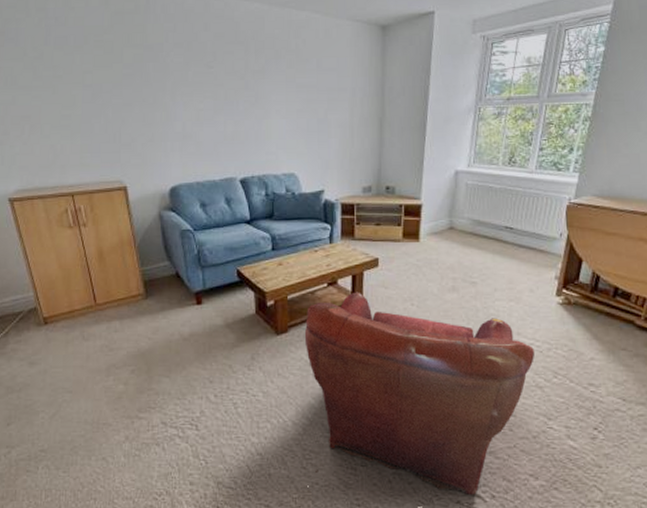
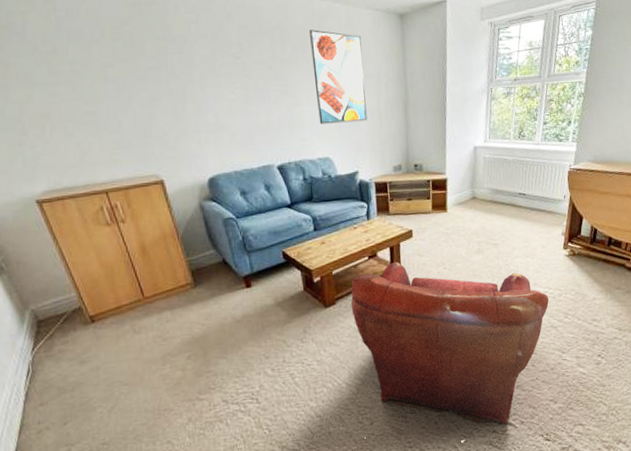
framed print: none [285,40,339,138] -> present [309,30,367,124]

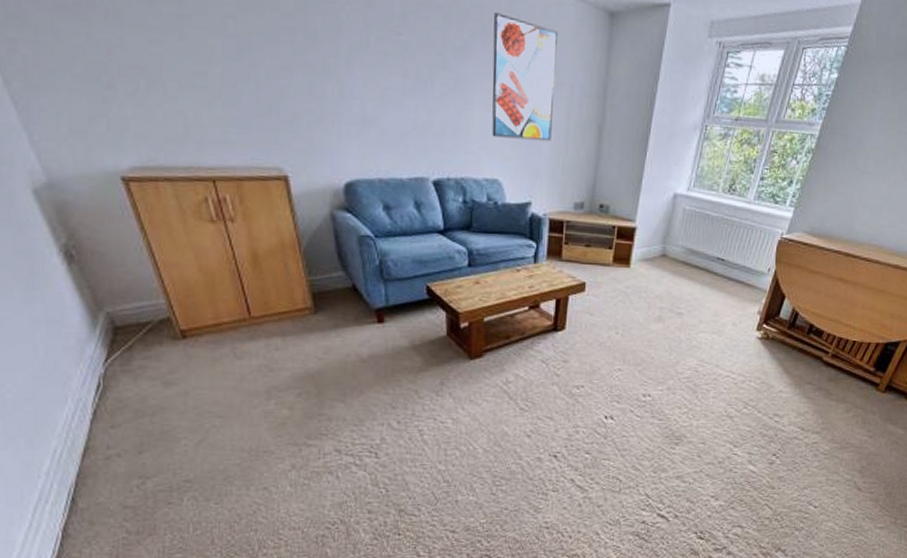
armchair: present [350,261,549,425] -> none [500,317,731,515]

